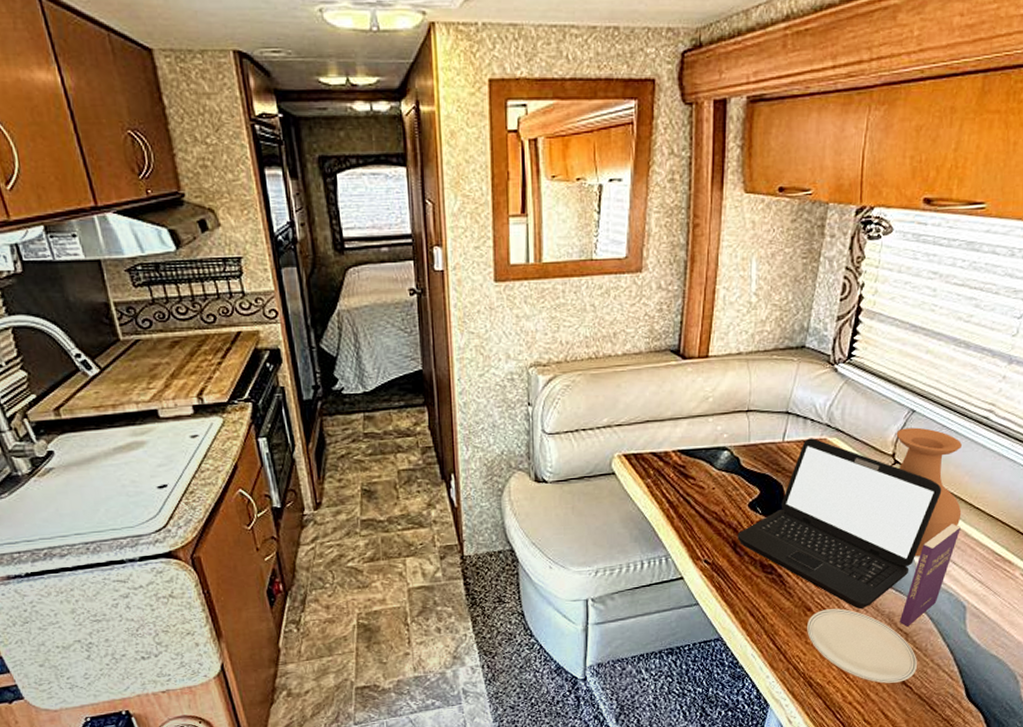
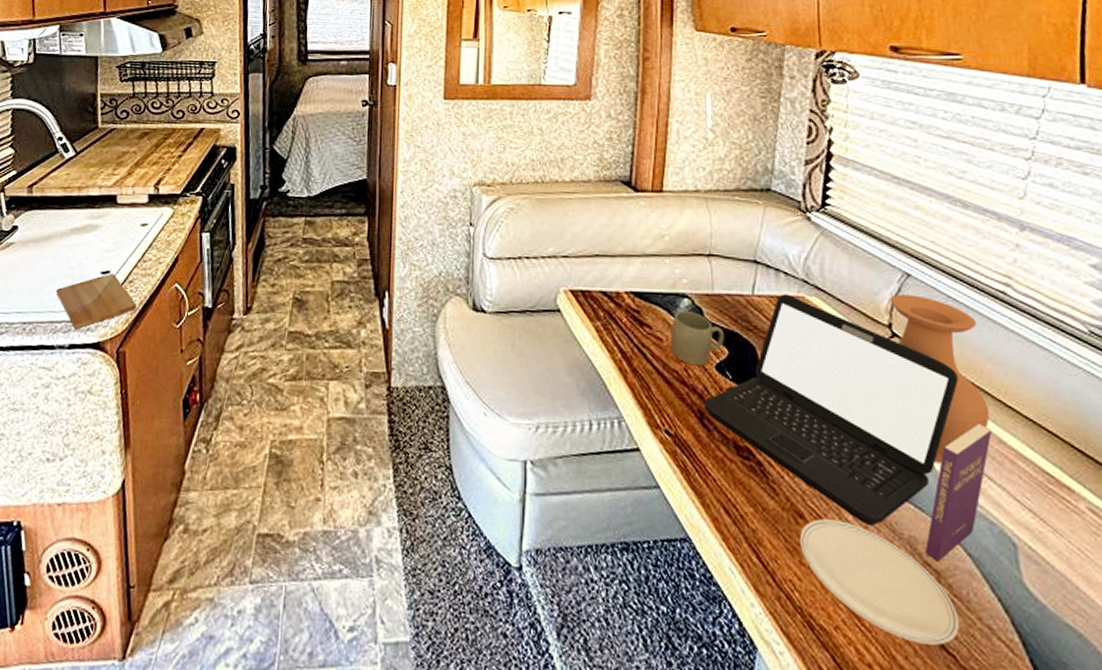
cutting board: none [112,487,203,543] -> present [55,274,136,329]
mug: none [711,461,758,506] -> present [671,310,725,366]

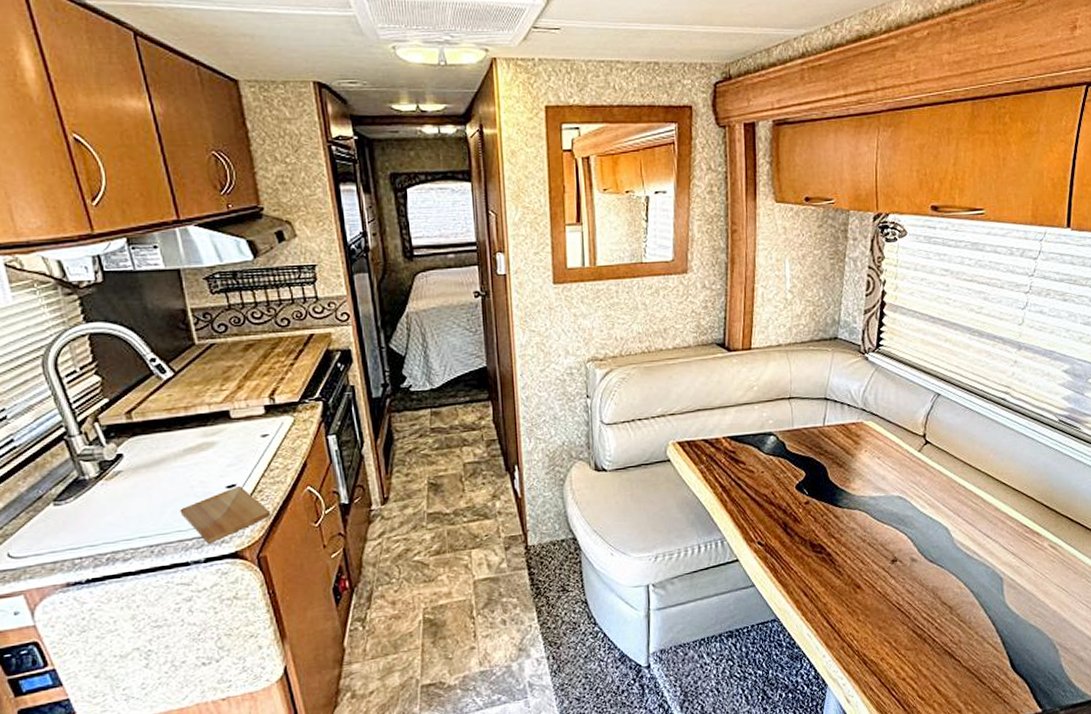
mug: present [671,310,725,366] -> none [760,445,803,489]
laptop: present [703,294,959,526] -> none [787,422,971,585]
plate: present [800,519,959,645] -> none [858,585,963,658]
vase: present [890,294,990,464] -> none [925,409,990,532]
book: present [924,424,992,562] -> none [943,499,991,600]

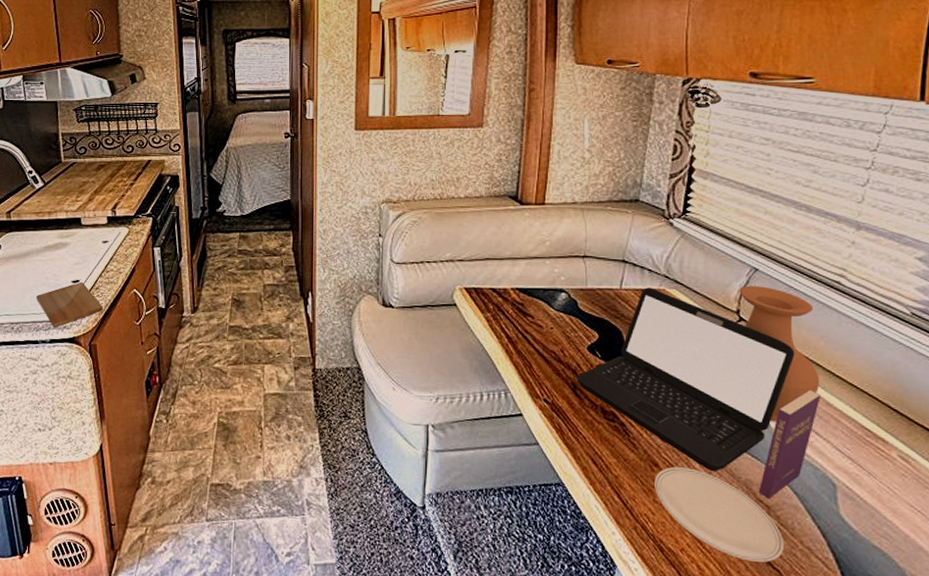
laptop: none [787,422,971,585] -> present [577,287,795,472]
plate: none [858,585,963,658] -> present [655,467,784,562]
vase: none [925,409,990,532] -> present [739,285,820,422]
book: none [943,499,991,600] -> present [758,390,820,499]

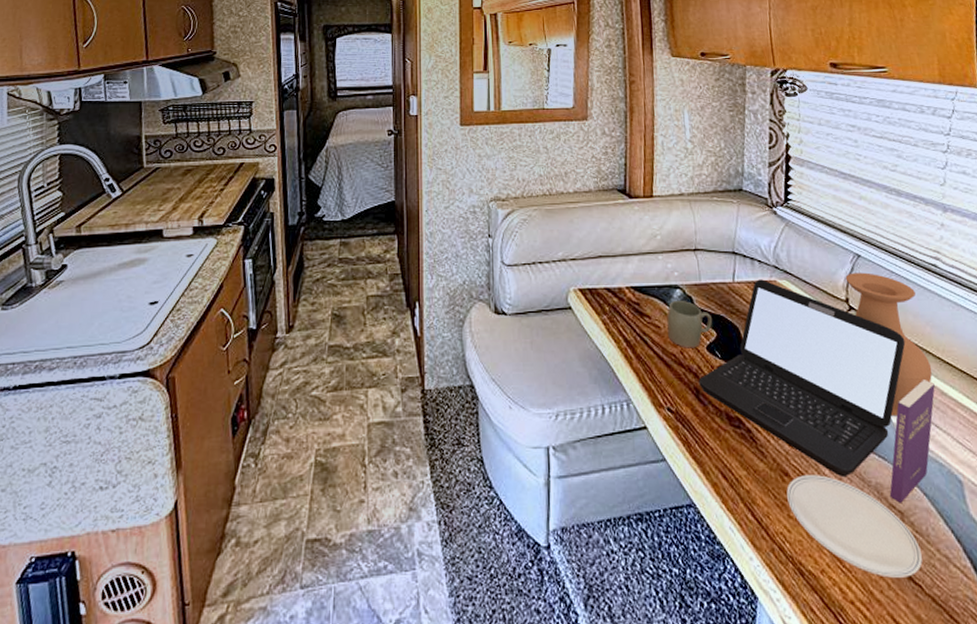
cutting board: present [36,282,103,327] -> none [105,304,184,359]
mug: none [550,302,596,348] -> present [667,300,713,349]

